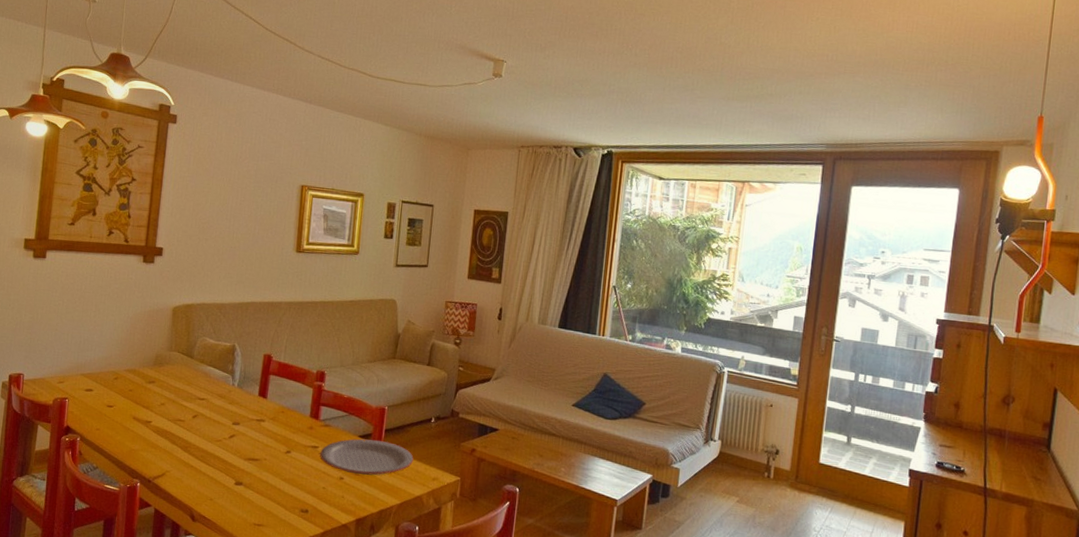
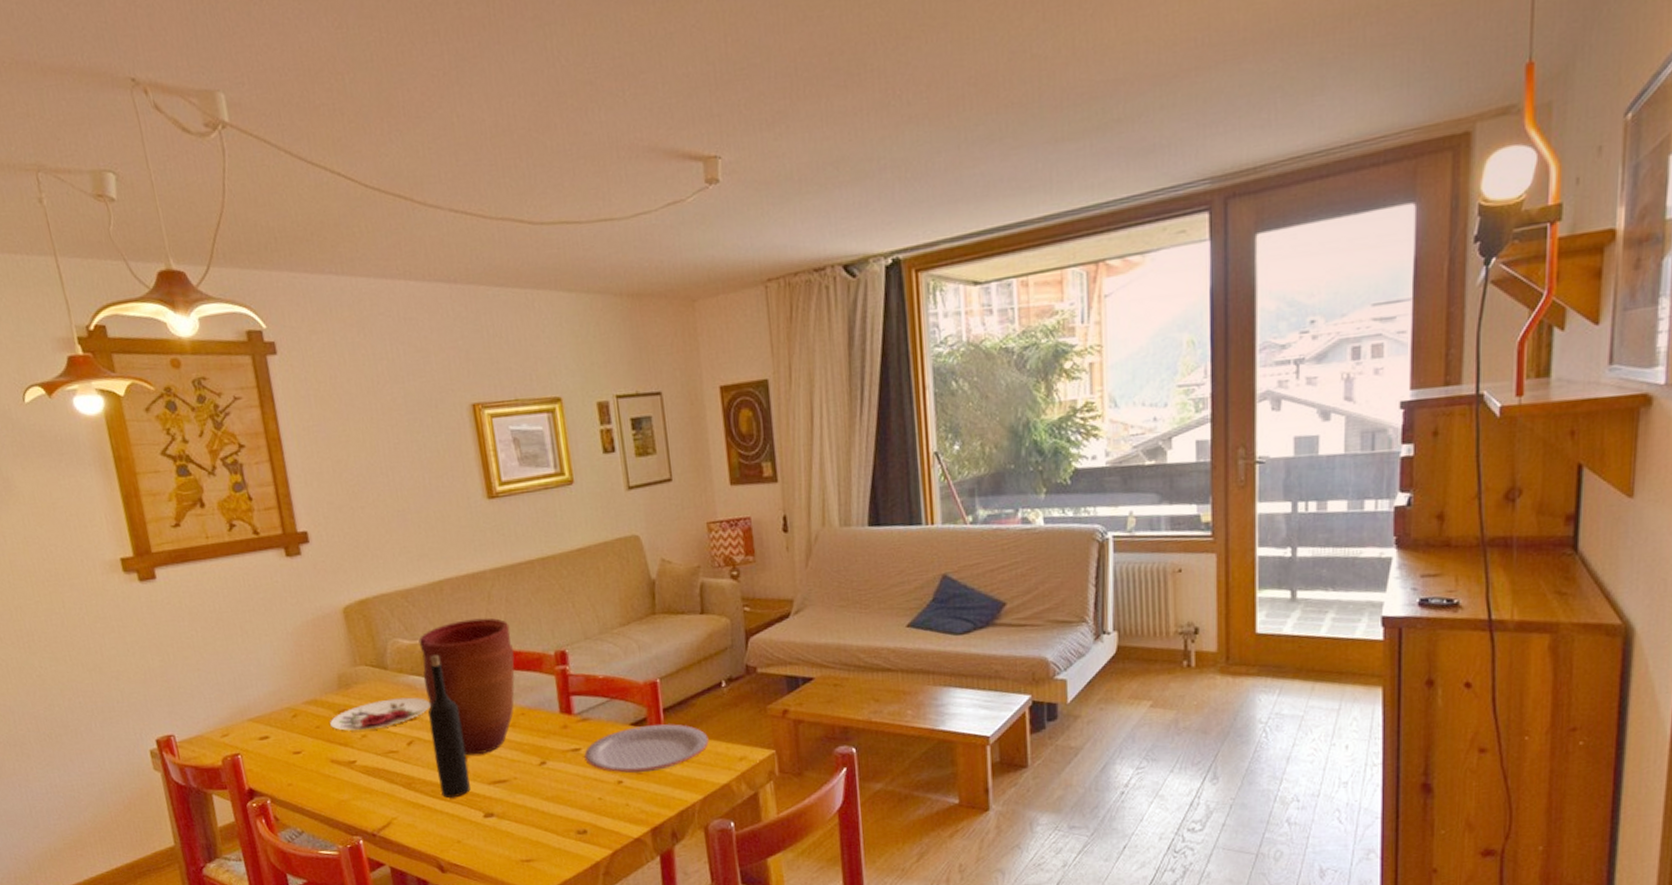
plate: none [140,380,217,401] -> present [330,697,430,731]
wine bottle: none [208,355,237,465] -> present [427,654,471,798]
vase: none [216,334,289,436] -> present [418,618,515,756]

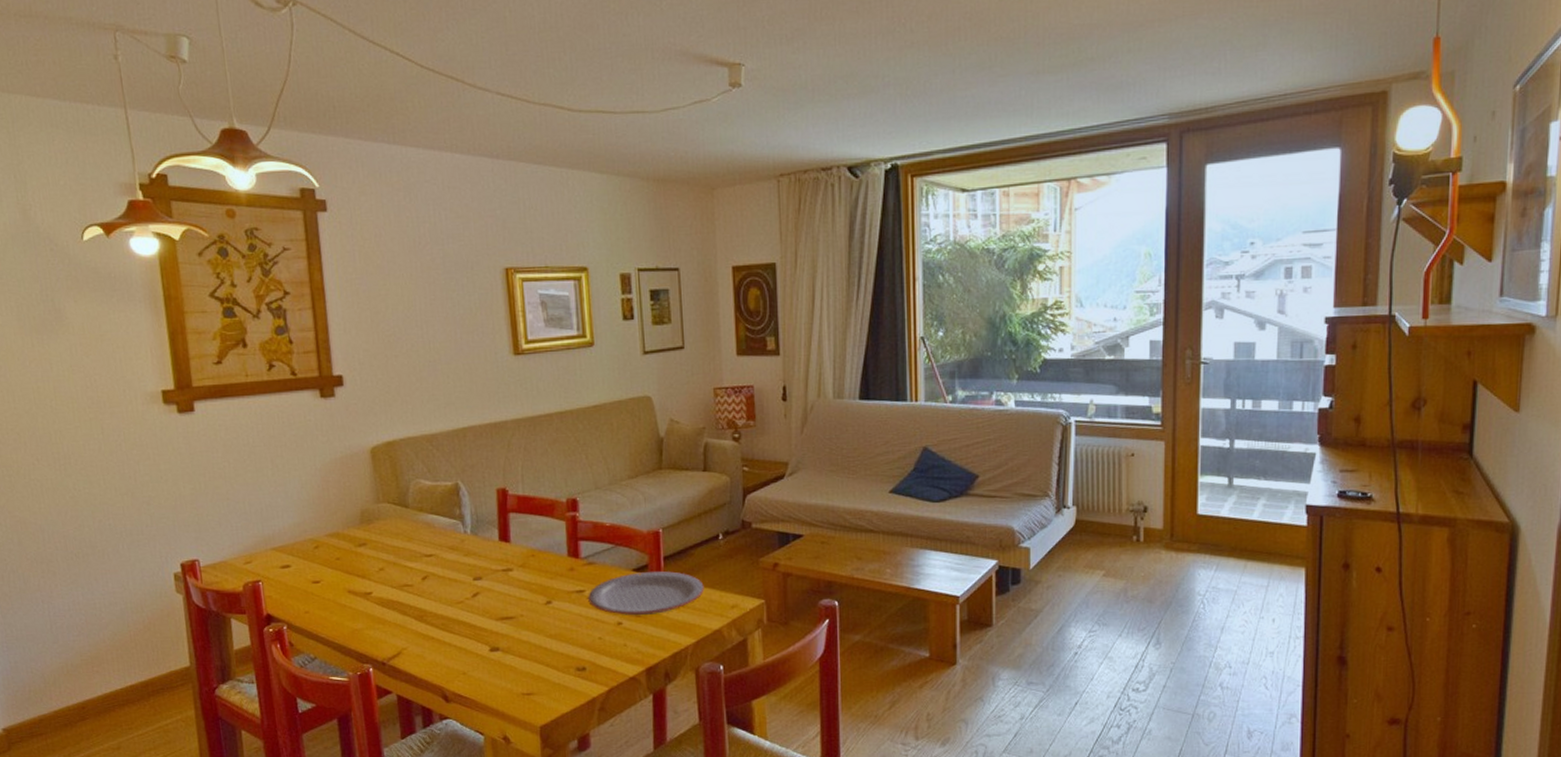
plate: present [330,697,430,731] -> none [350,535,447,564]
vase: present [418,618,515,756] -> none [440,464,529,592]
wine bottle: present [427,654,471,798] -> none [443,496,479,631]

